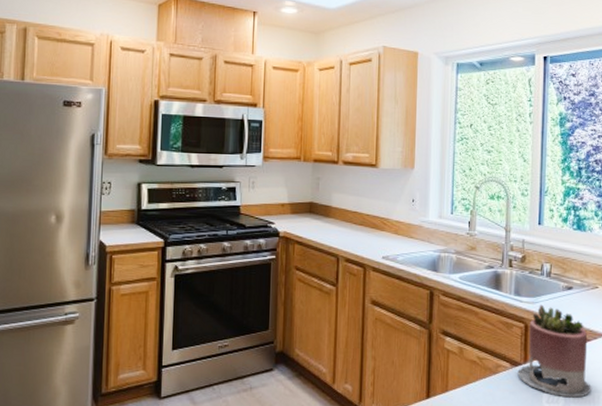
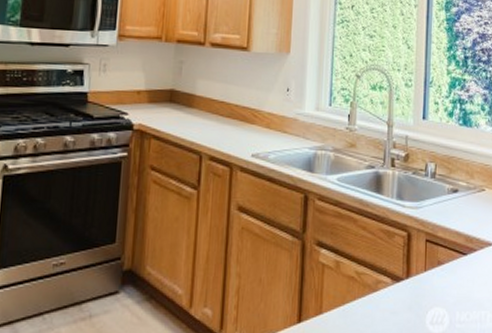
succulent planter: present [517,304,591,398] -> none [399,210,478,317]

